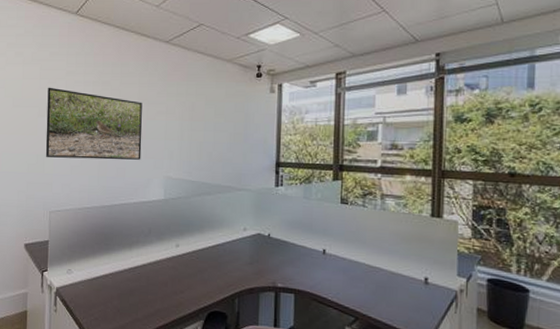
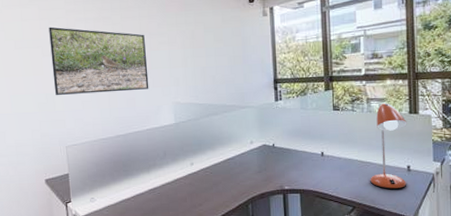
desk lamp: none [378,200,428,305] -> present [370,102,407,190]

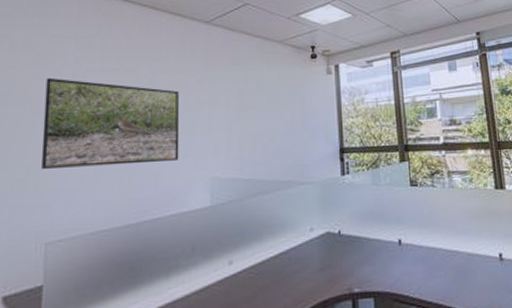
desk lamp: present [370,102,407,190] -> none [458,176,500,286]

